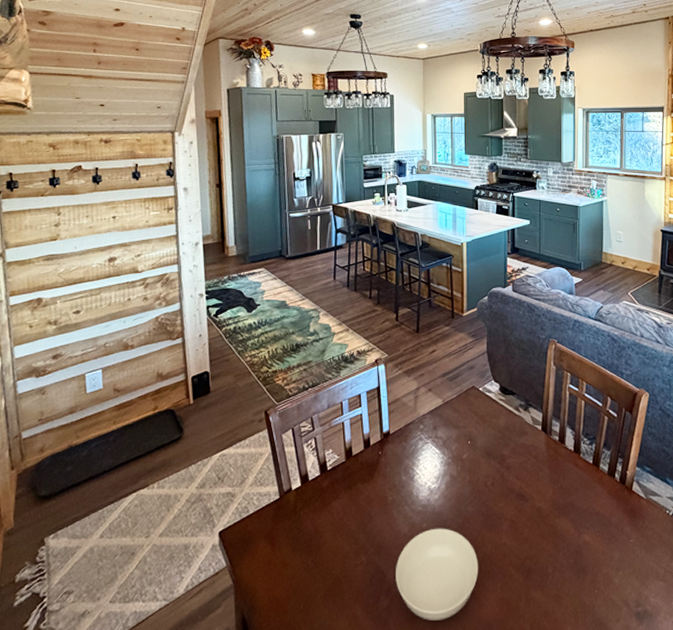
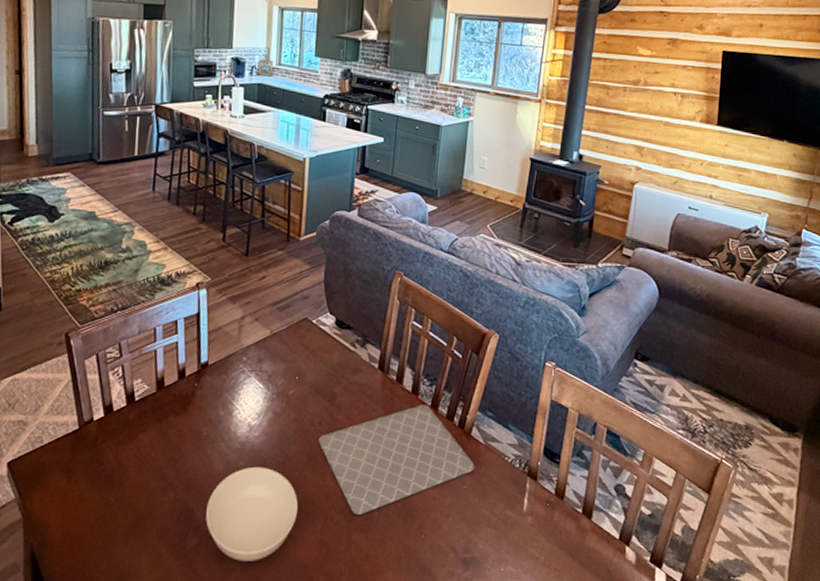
placemat: none [493,463,639,571] -> present [318,405,475,515]

